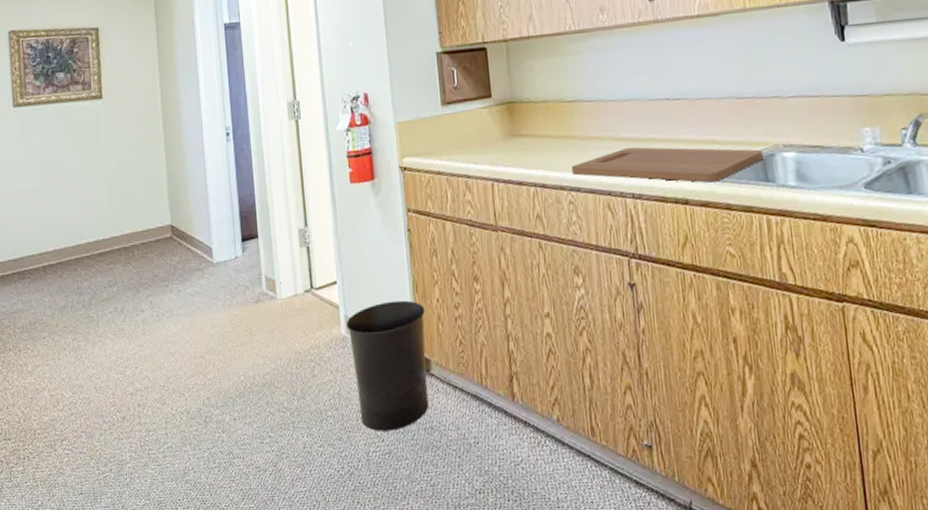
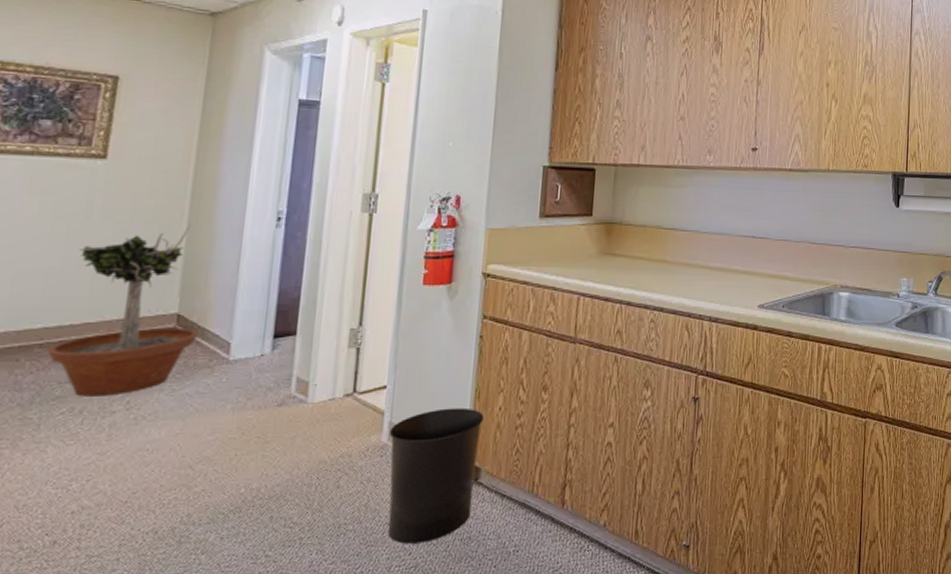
potted tree: none [93,146,188,298] -> present [47,223,199,397]
cutting board: present [571,147,763,183] -> none [657,275,824,312]

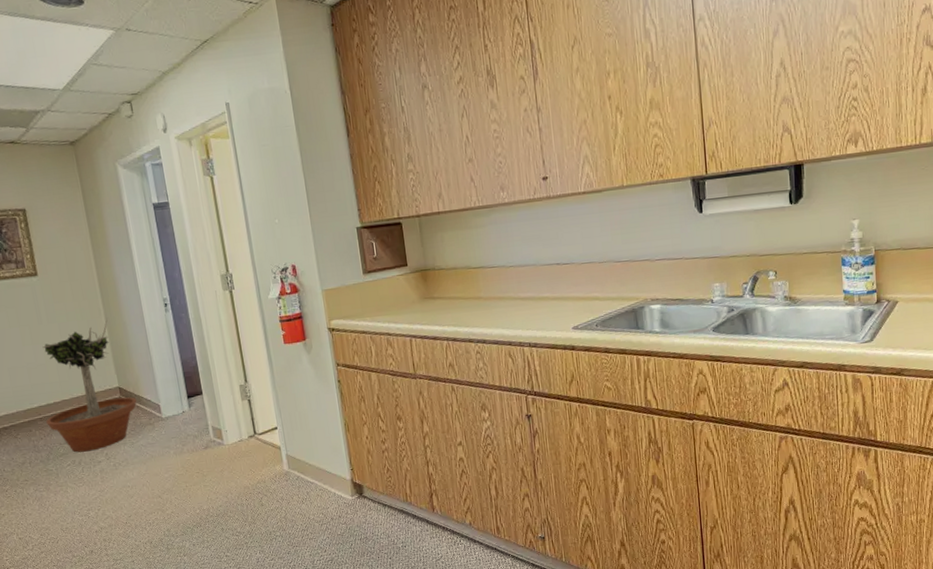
waste bin: present [387,407,484,544] -> none [287,439,364,544]

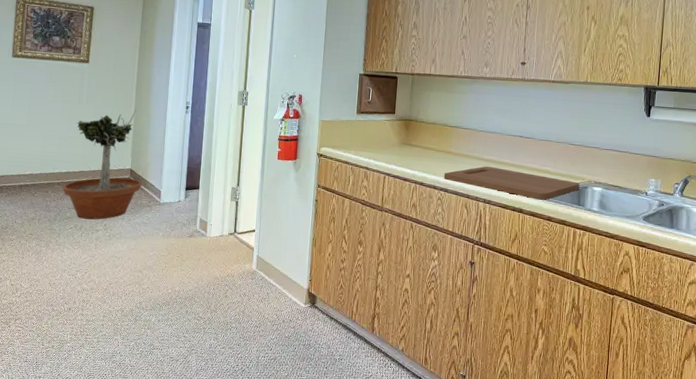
cutting board: none [478,303,635,332] -> present [444,166,580,200]

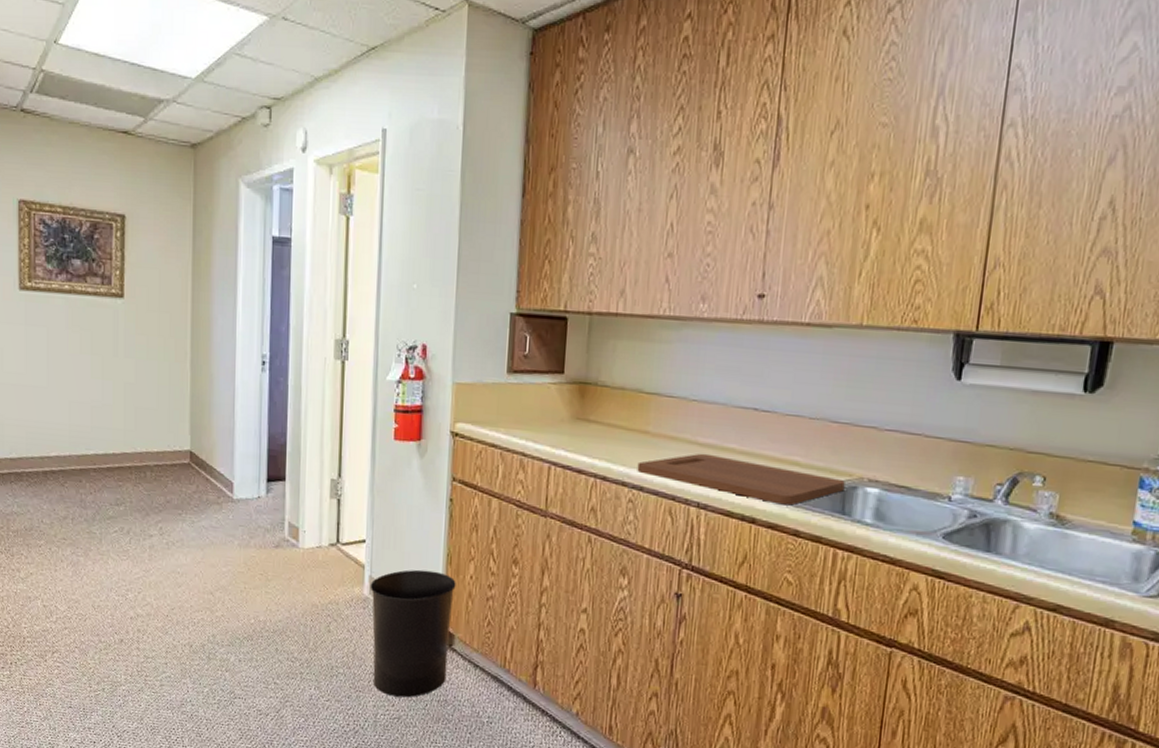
potted tree: present [62,108,143,220] -> none [100,364,208,521]
waste bin: none [257,250,319,343] -> present [369,569,456,698]

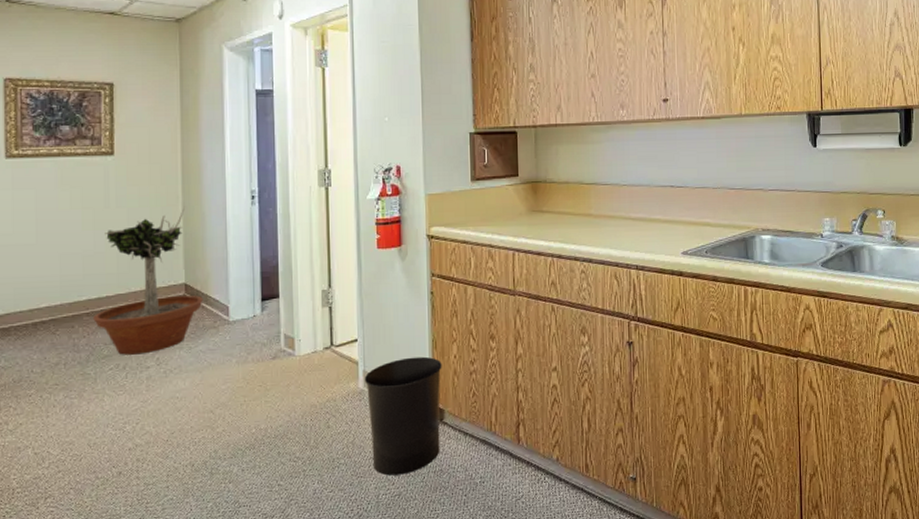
potted tree: none [100,364,208,521] -> present [93,206,203,355]
cutting board: present [637,453,845,506] -> none [585,225,746,258]

